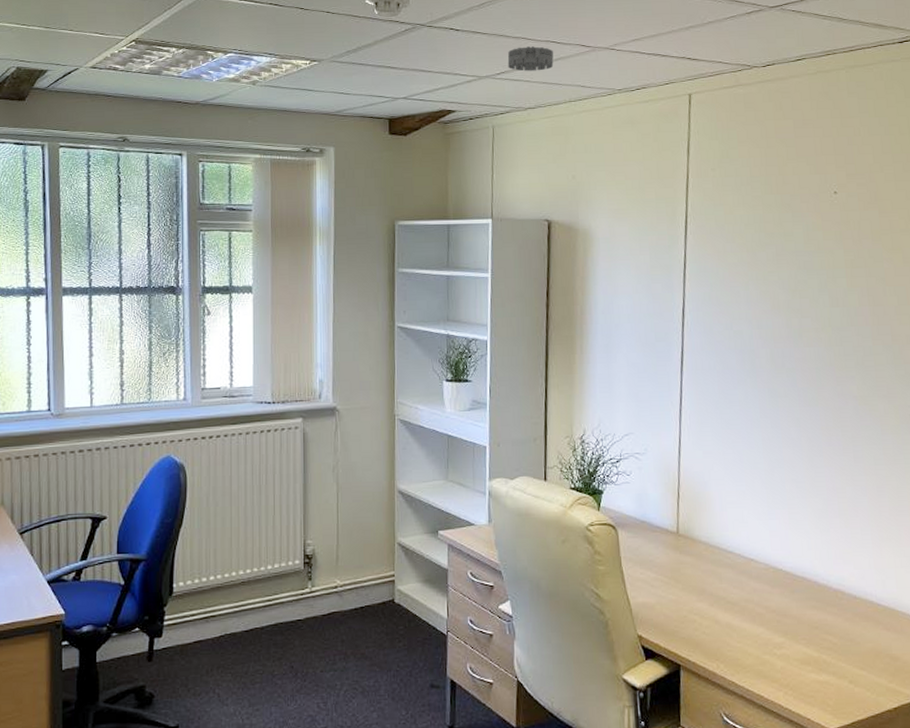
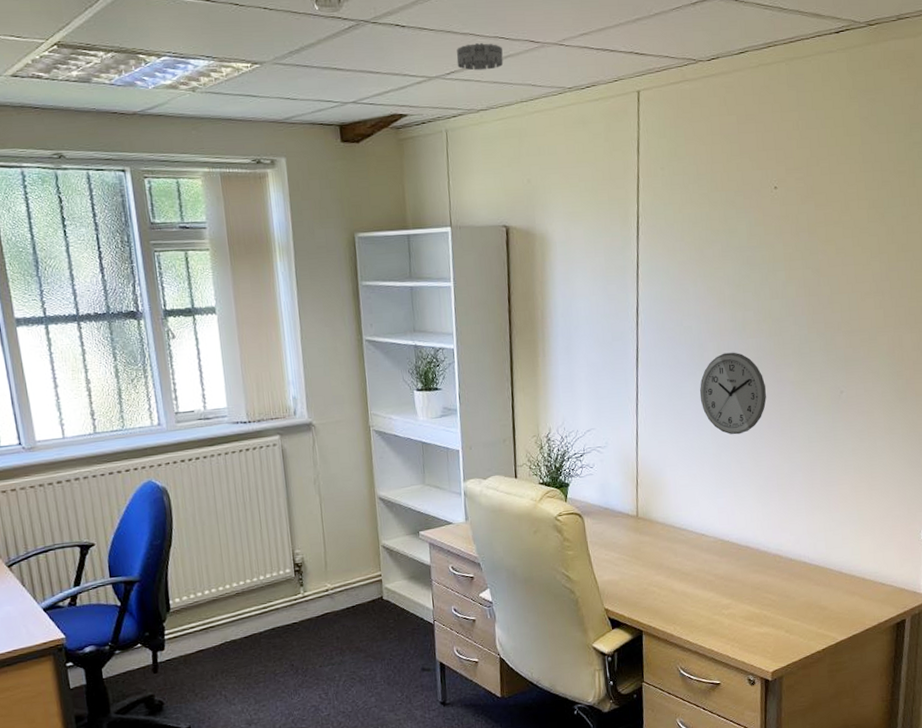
wall clock: none [750,360,826,451] -> present [699,352,766,435]

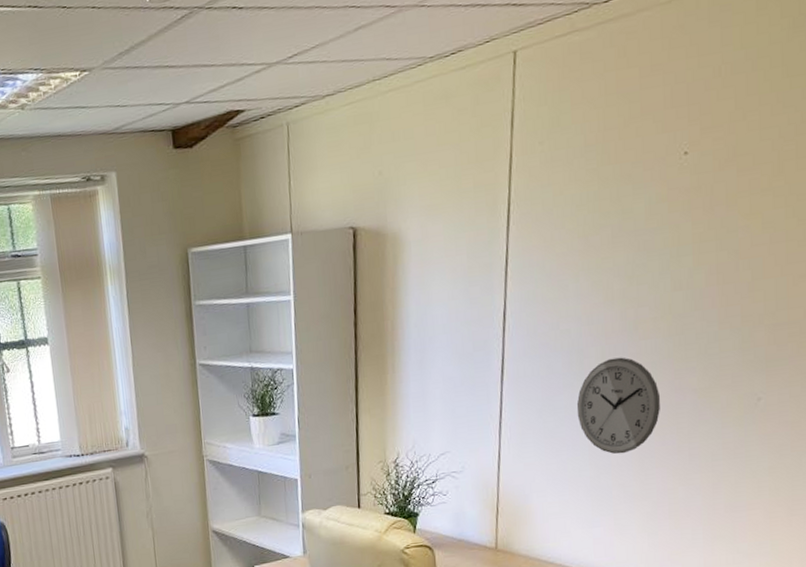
smoke detector: present [456,43,504,71] -> none [300,15,354,50]

